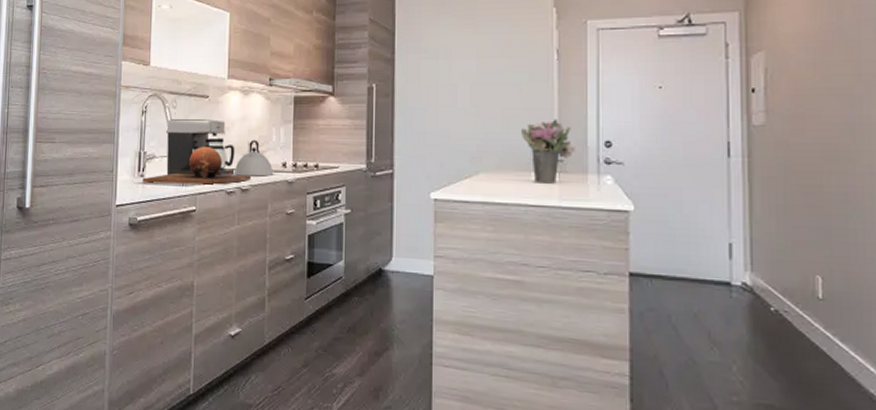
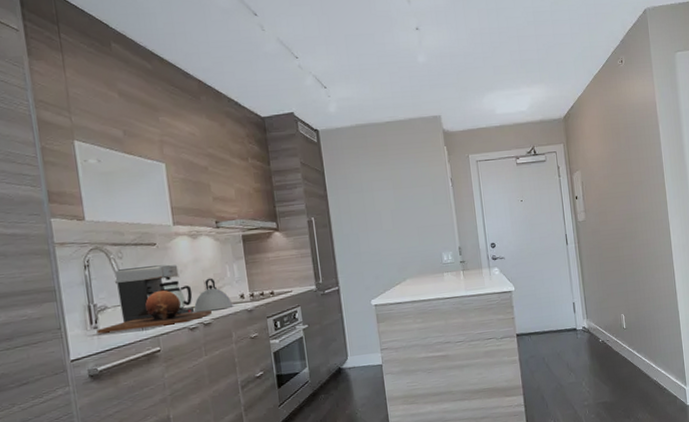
flower bouquet: present [522,119,575,184] -> none [433,231,472,281]

